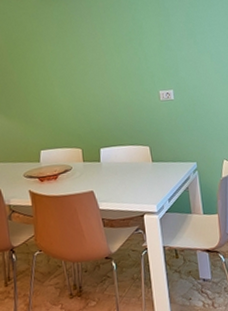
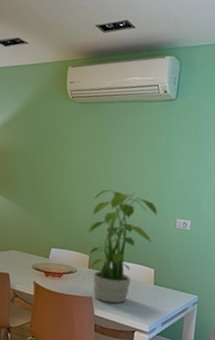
potted plant: none [73,74,140,193] -> present [87,189,158,304]

